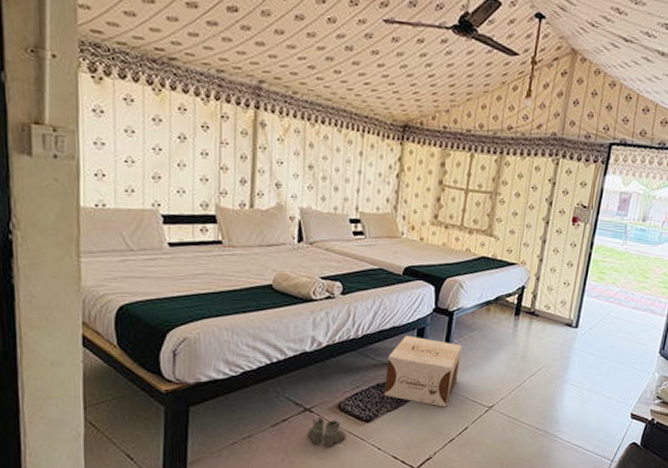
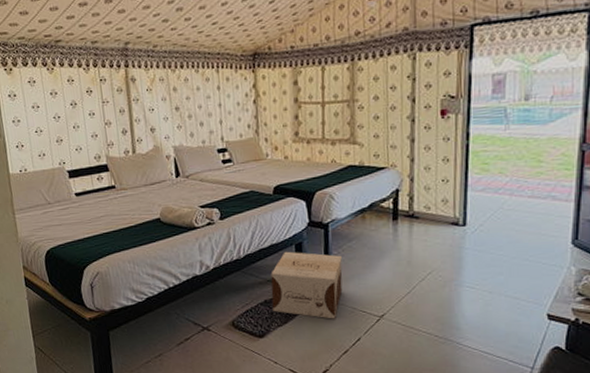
boots: present [308,417,346,448] -> none [209,335,244,363]

